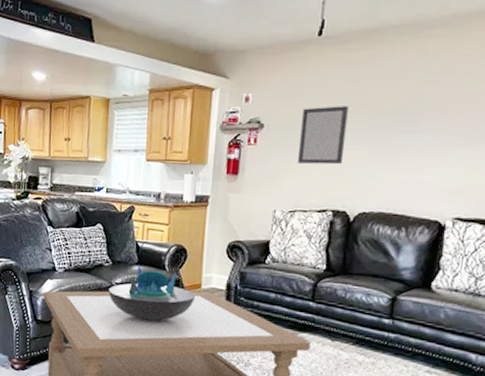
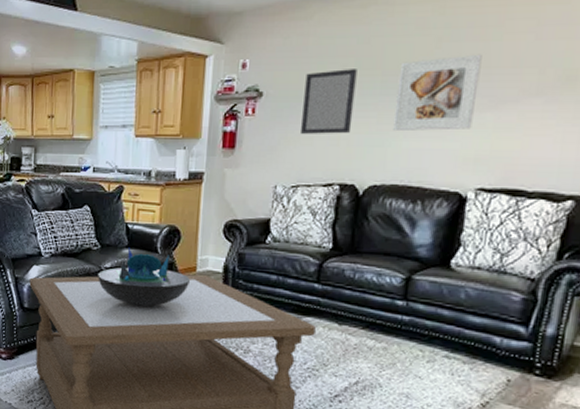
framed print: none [380,97,458,165] -> present [393,54,482,131]

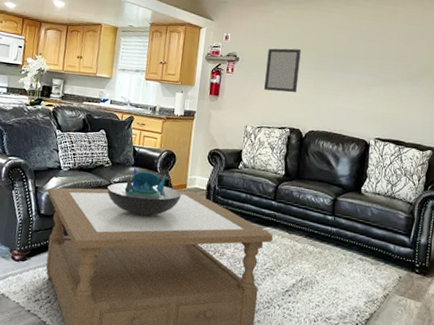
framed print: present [393,54,482,131] -> none [324,48,376,98]

